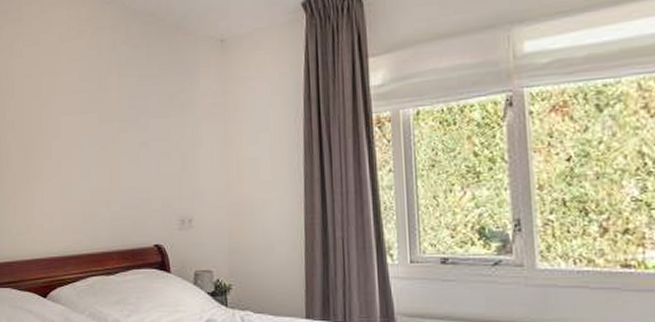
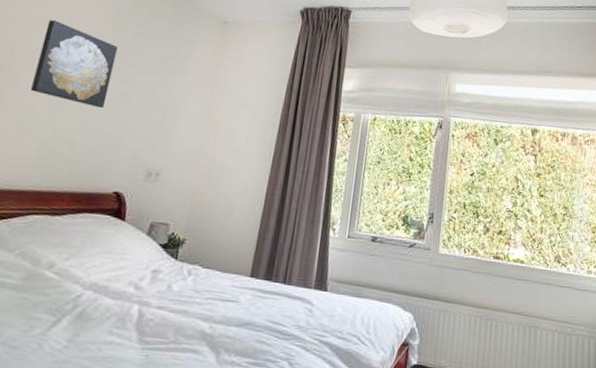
wall art: none [62,83,128,163] -> present [31,20,118,109]

